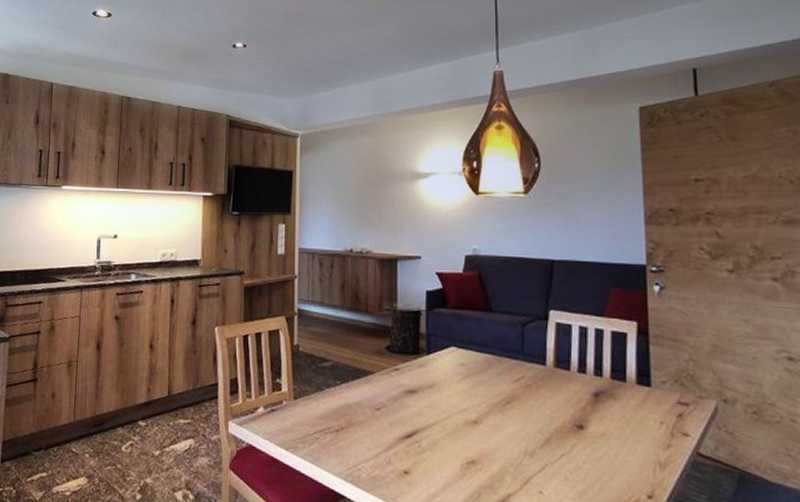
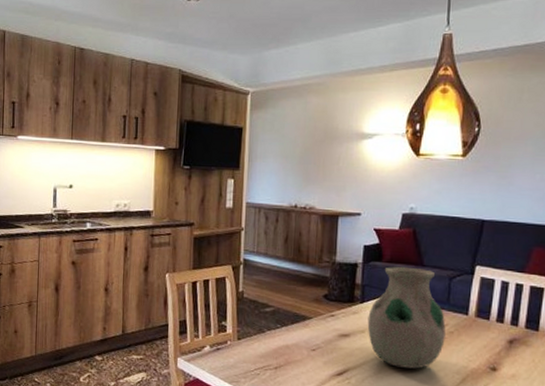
vase: none [435,312,523,429] -> present [367,266,446,369]

